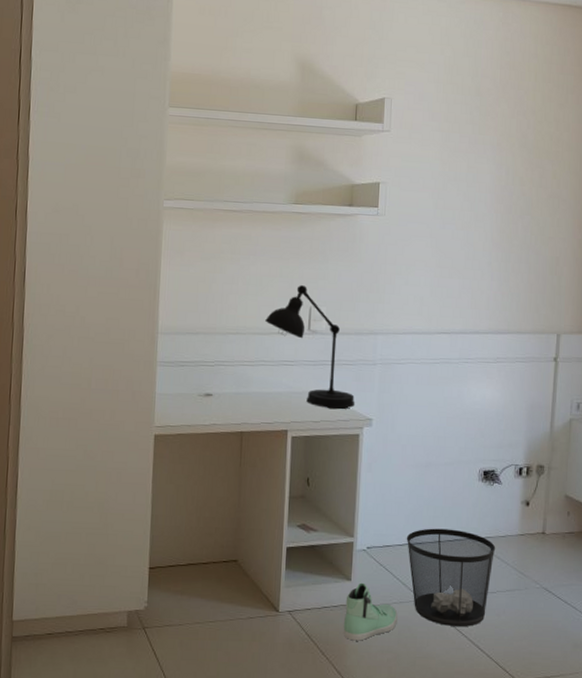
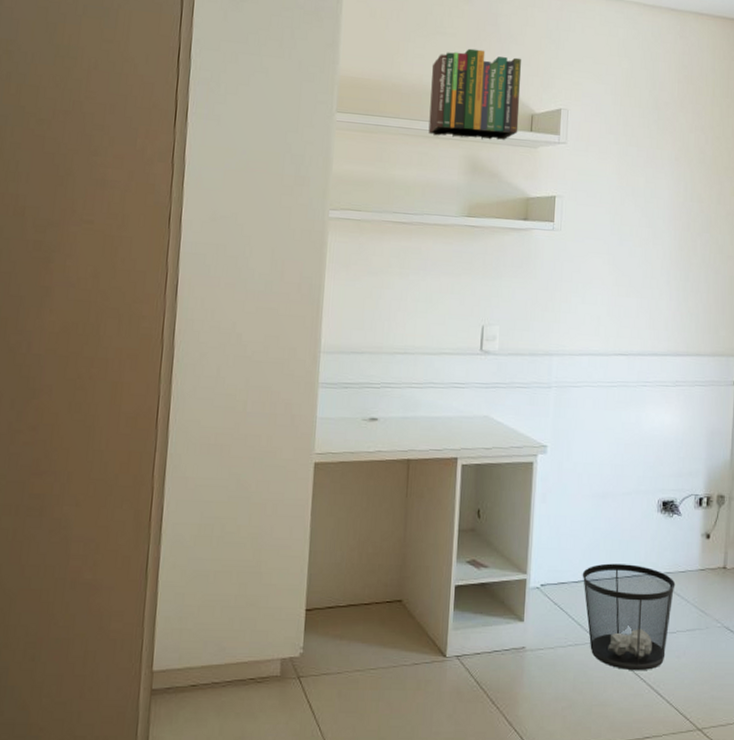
books: none [256,41,346,130] -> present [428,48,521,140]
desk lamp: present [265,285,355,409] -> none [435,302,529,435]
sneaker: present [343,582,398,641] -> none [515,623,573,688]

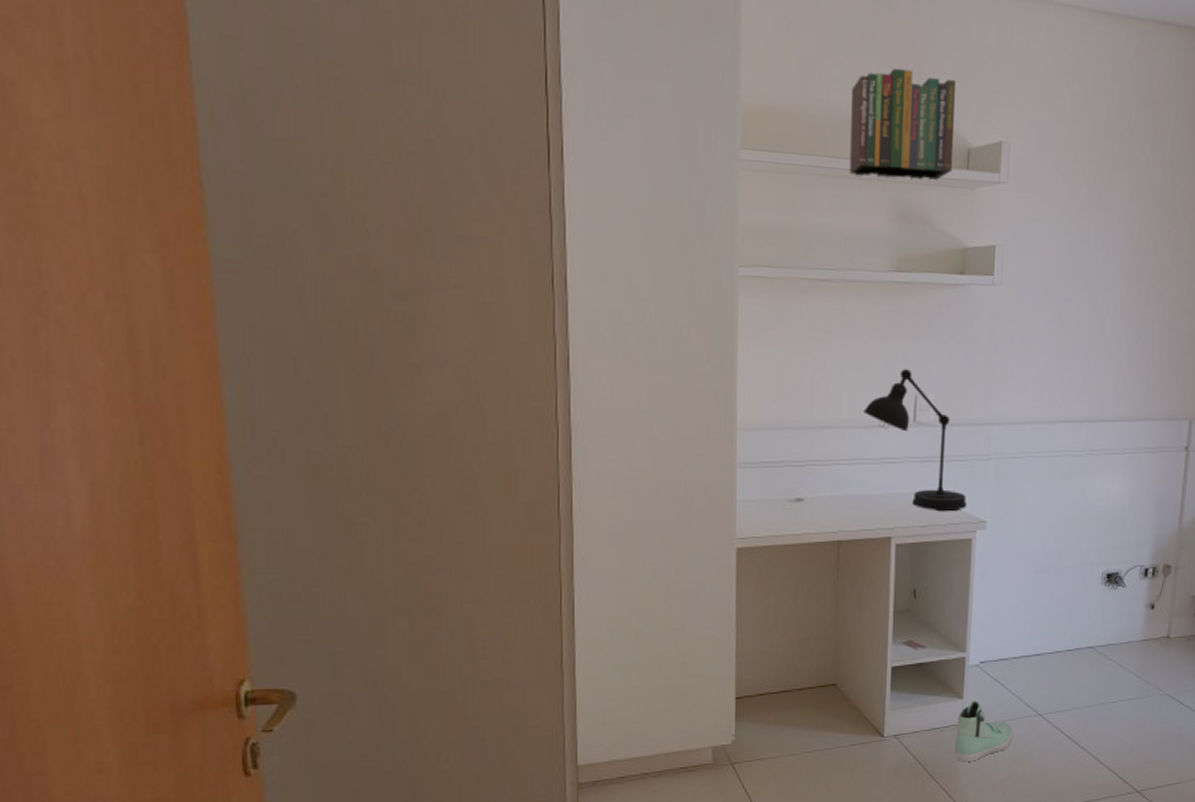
desk lamp: none [435,302,529,435] -> present [864,369,968,511]
sneaker: none [515,623,573,688] -> present [954,700,1013,762]
waste bin: present [582,563,676,671] -> none [1022,638,1118,741]

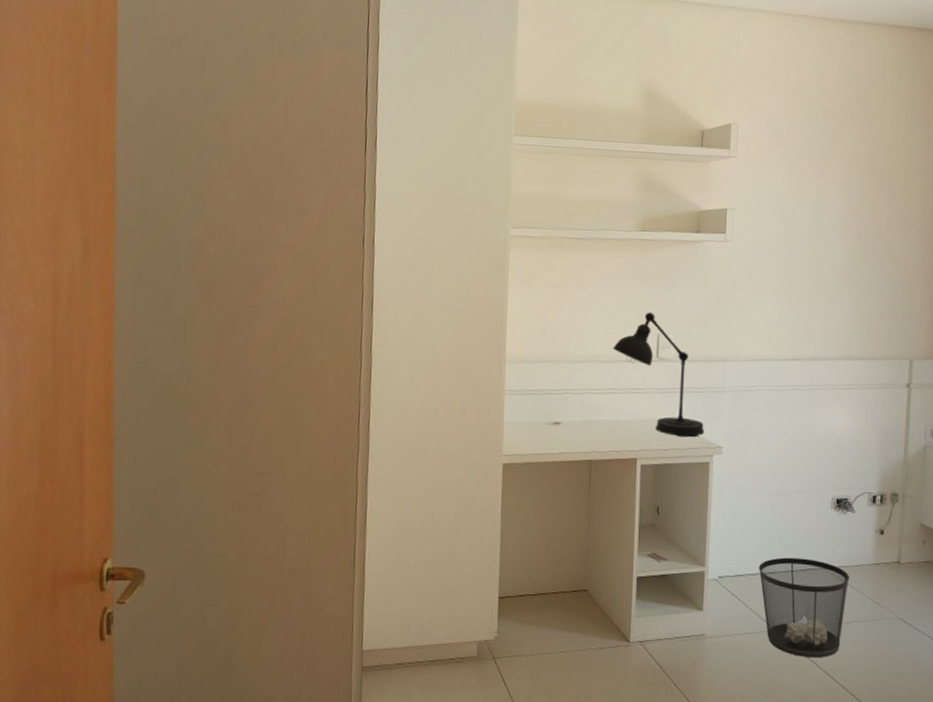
books: present [849,68,956,180] -> none [602,69,691,157]
sneaker: present [954,700,1013,762] -> none [695,612,750,672]
waste bin: none [1022,638,1118,741] -> present [758,557,850,658]

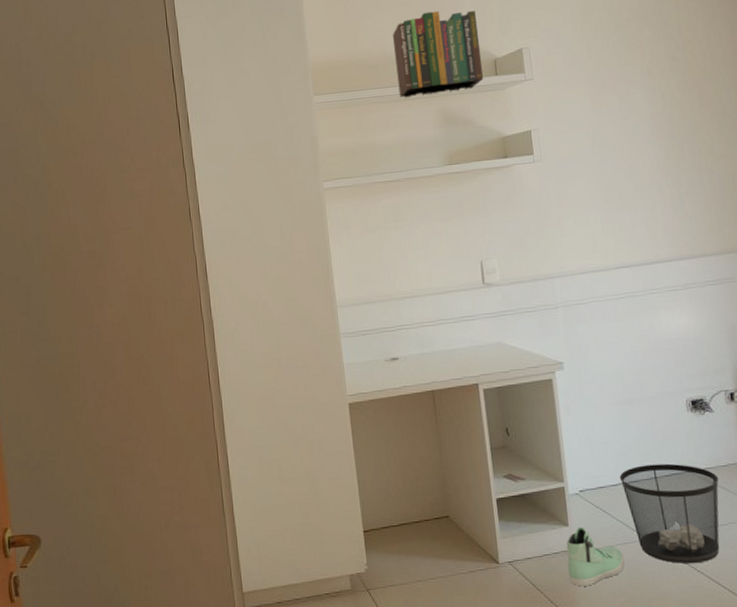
books: none [602,69,691,157] -> present [392,10,484,98]
desk lamp: present [613,312,705,437] -> none [438,241,543,358]
sneaker: none [695,612,750,672] -> present [566,527,625,587]

